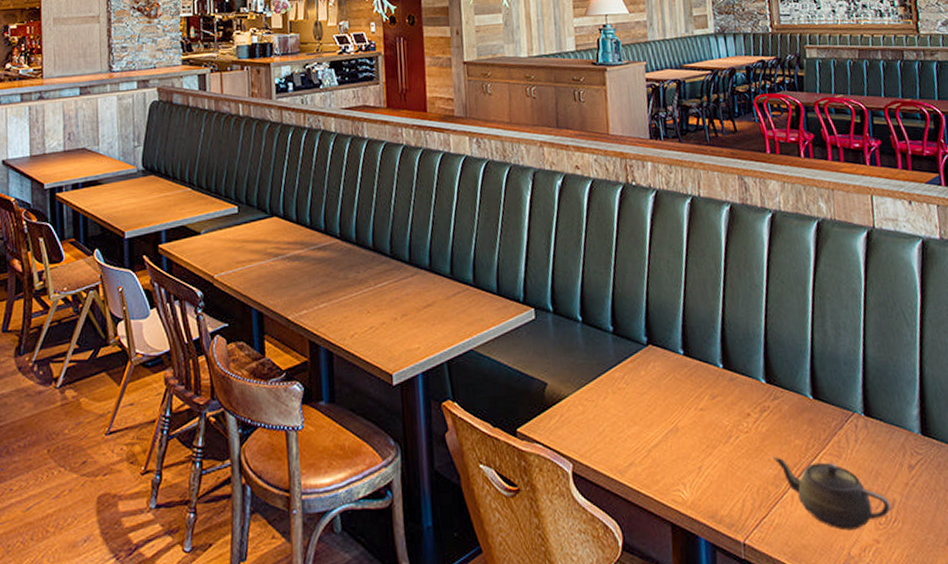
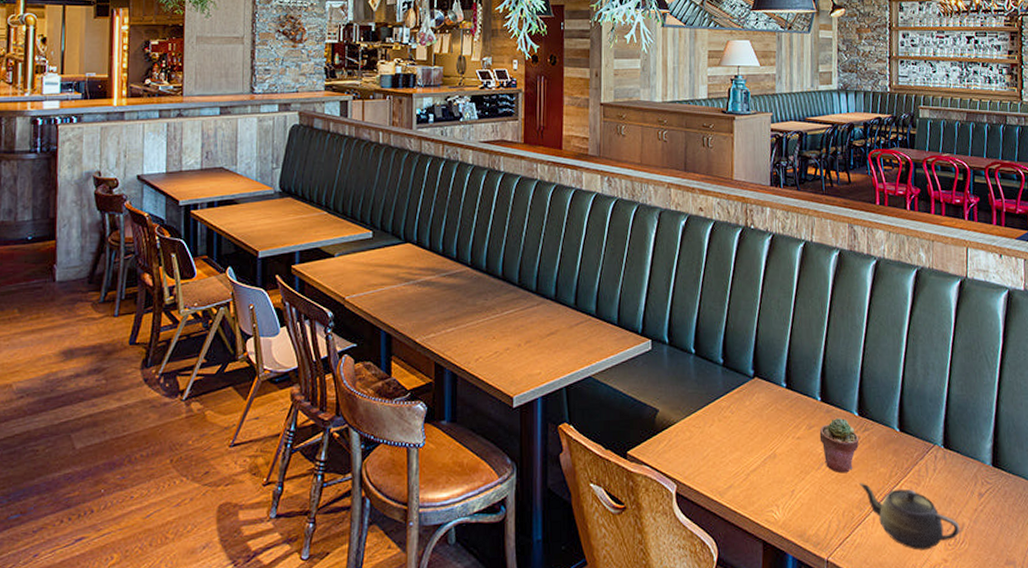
potted succulent: none [724,386,769,447] -> present [819,418,860,473]

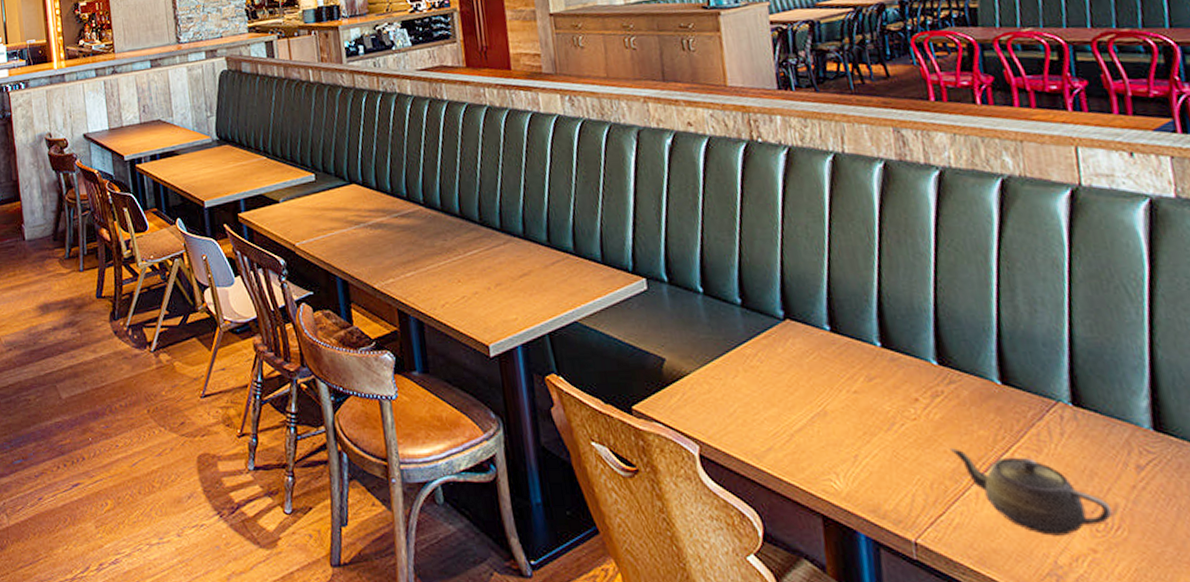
potted succulent: present [819,418,860,473] -> none [884,368,944,436]

